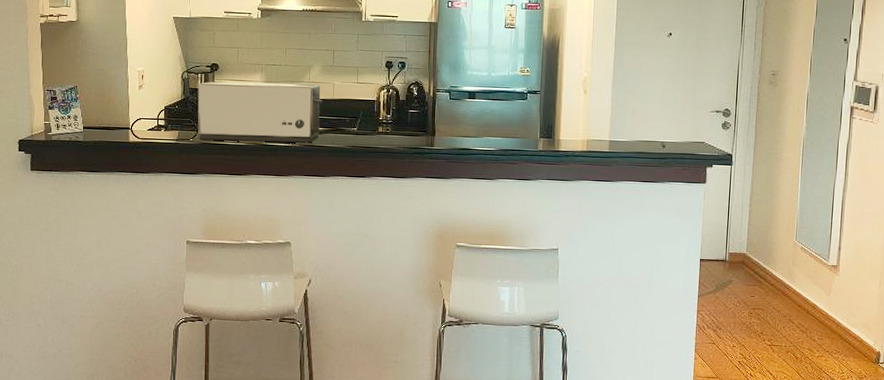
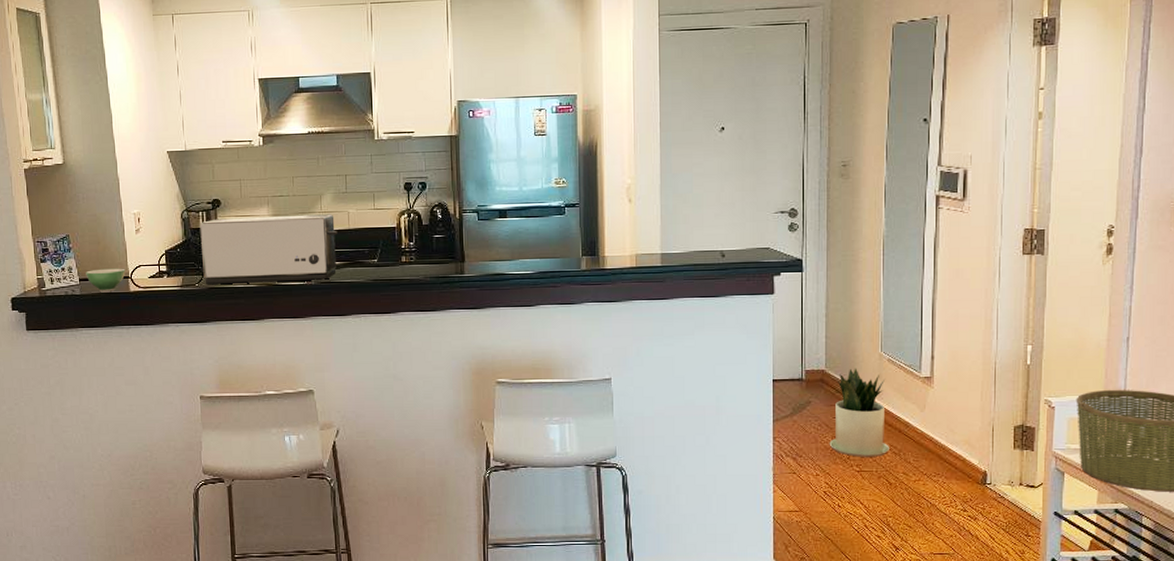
bowl: none [90,119,127,141] -> present [85,268,126,293]
planter: none [745,253,798,333] -> present [829,368,889,457]

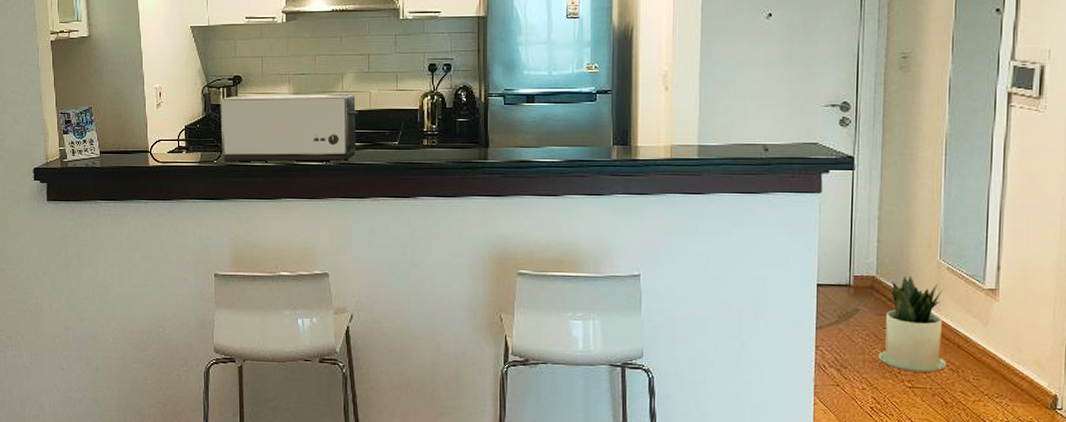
bowl: present [85,268,126,293] -> none [106,142,145,166]

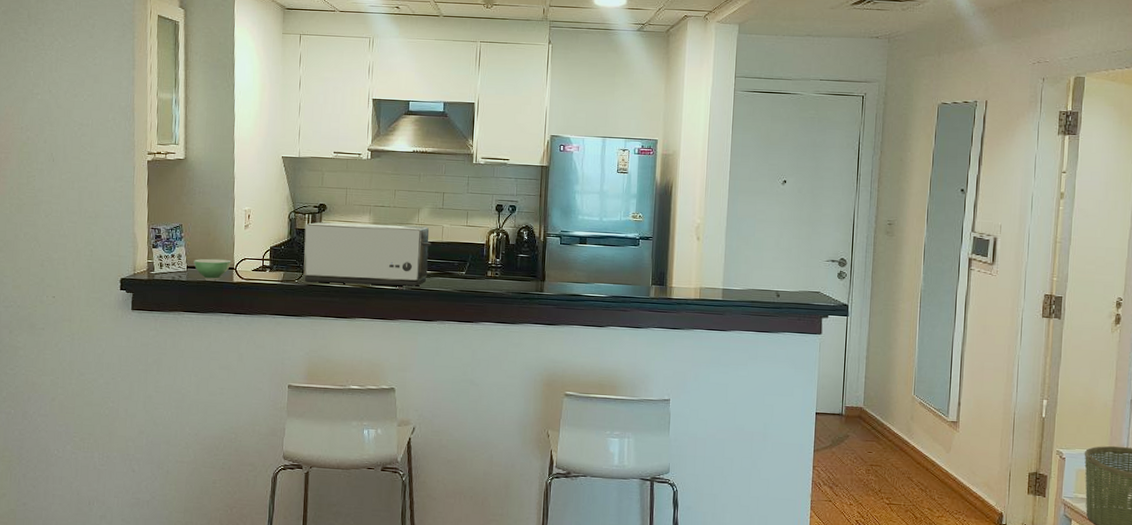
bowl: none [106,142,145,166] -> present [193,258,231,281]
planter: present [878,275,946,373] -> none [863,408,917,492]

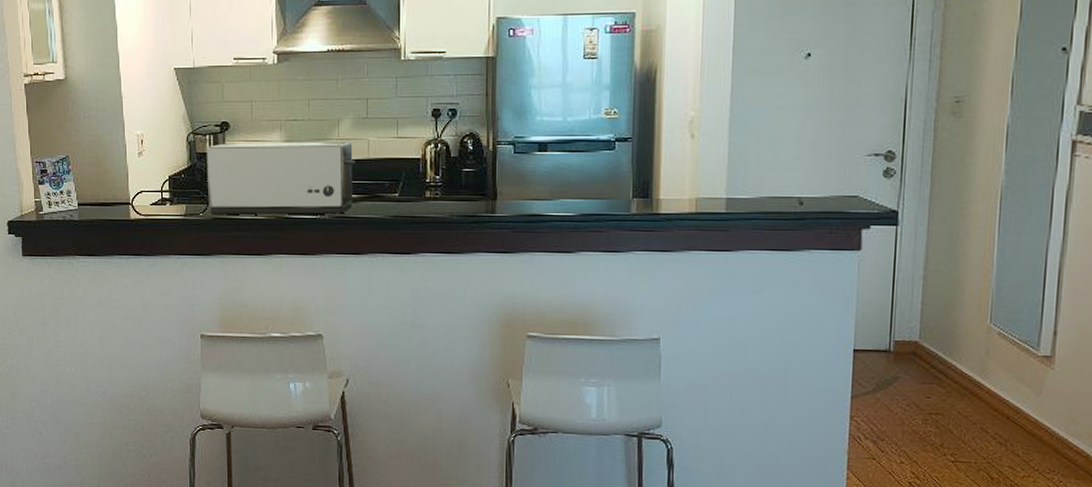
bowl: present [193,258,231,281] -> none [85,193,126,219]

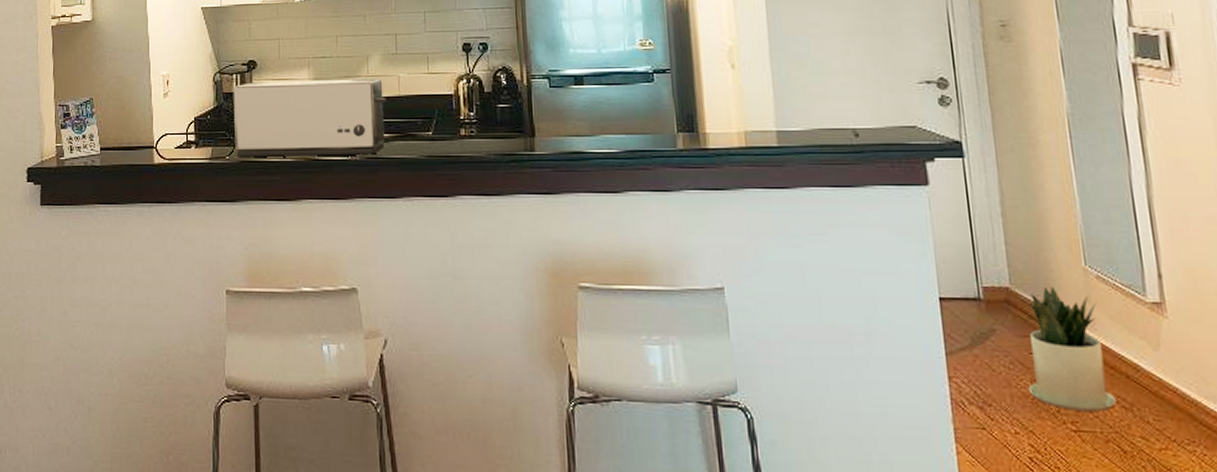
planter: none [918,341,994,446] -> present [1028,286,1116,412]

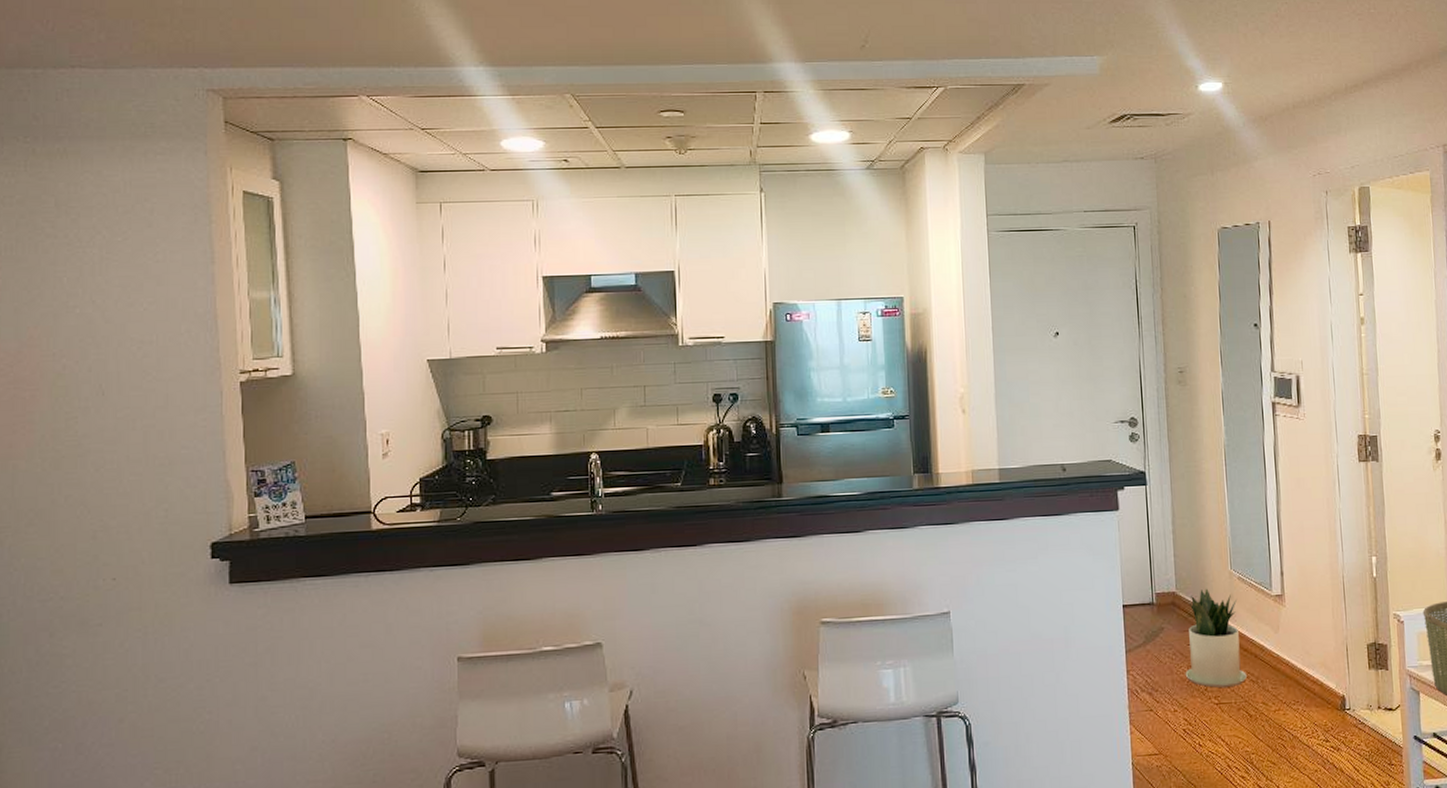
toaster: present [233,78,386,158] -> none [465,431,634,519]

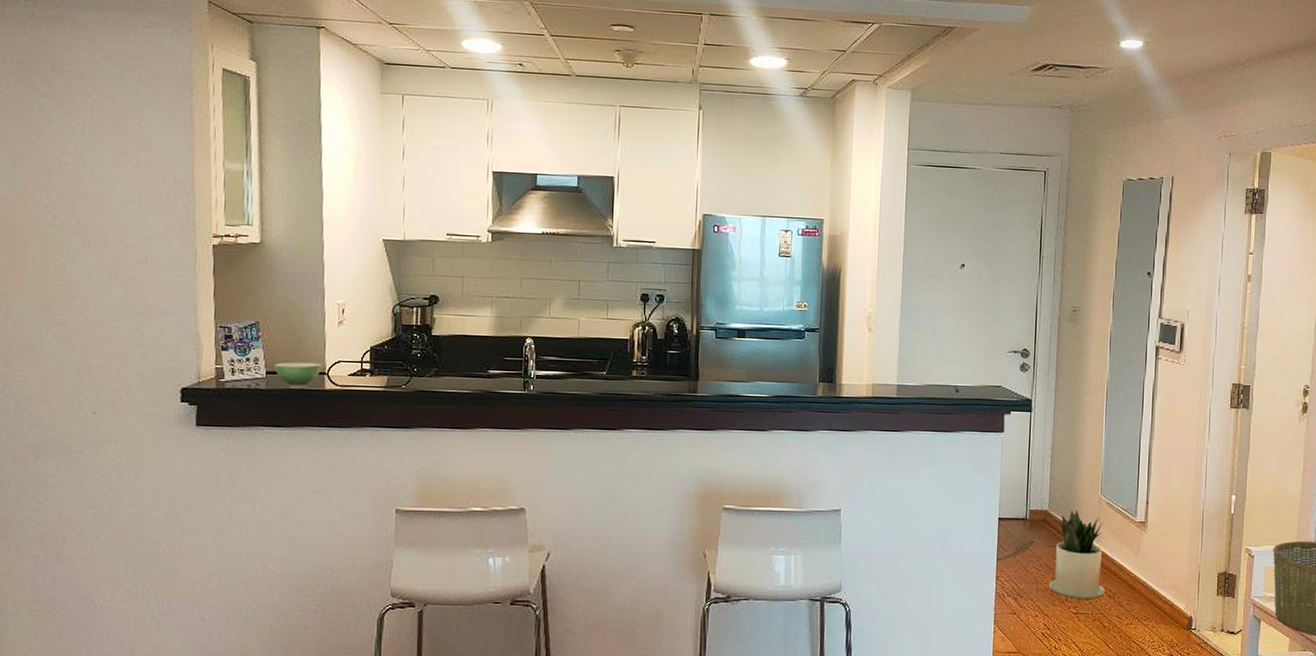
bowl: none [314,501,367,533] -> present [274,362,322,389]

